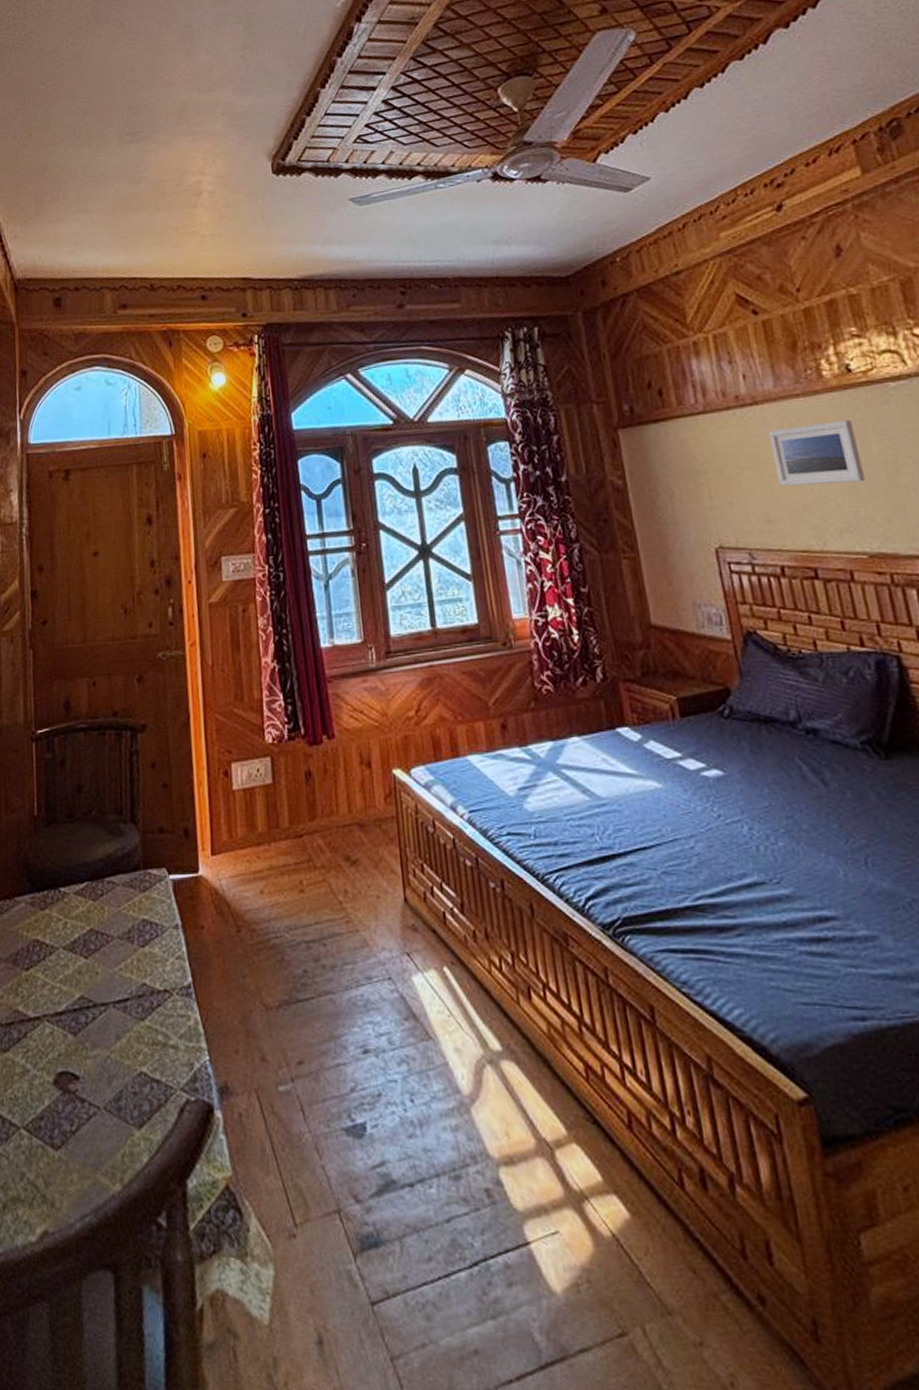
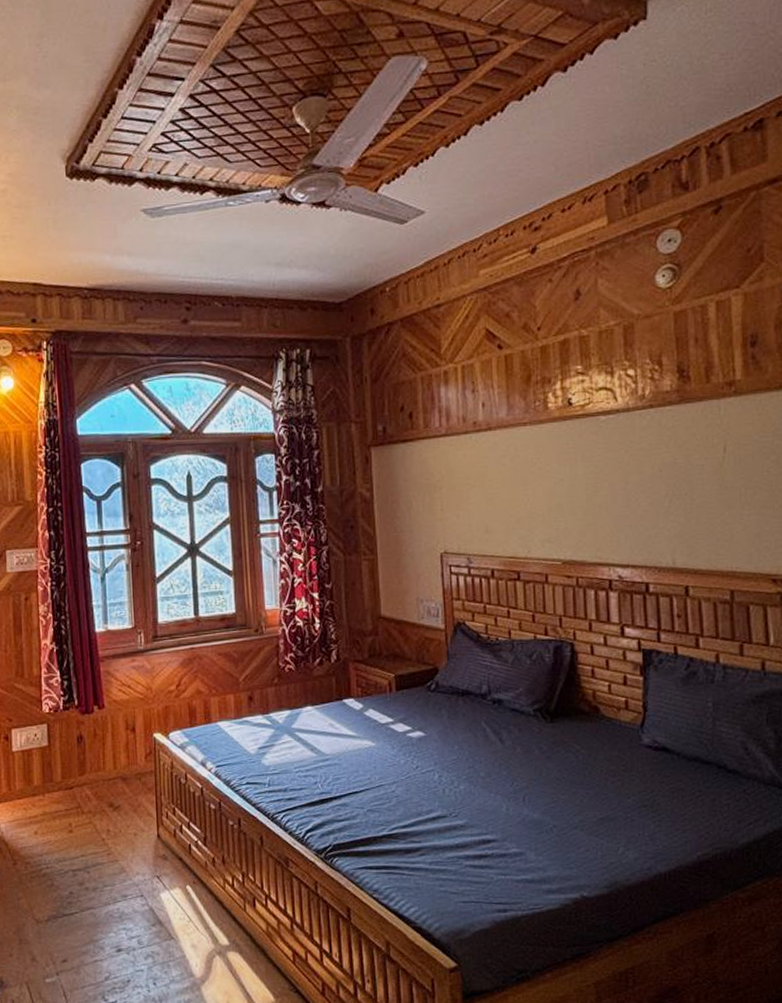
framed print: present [769,420,866,487] -> none [497,447,570,503]

